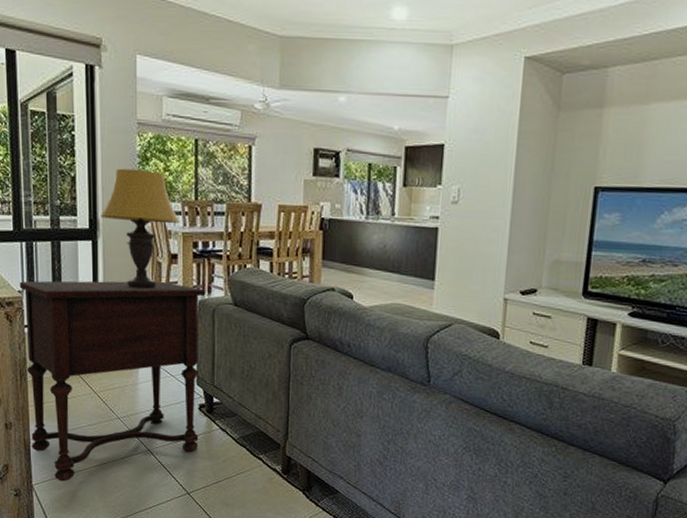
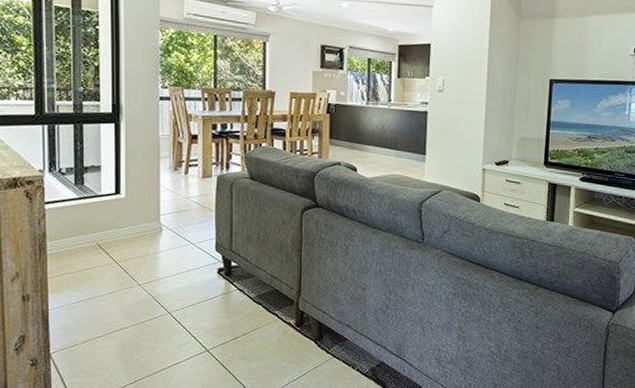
side table: present [19,280,206,482] -> none [40,159,224,348]
table lamp: present [100,168,180,289] -> none [123,59,200,166]

